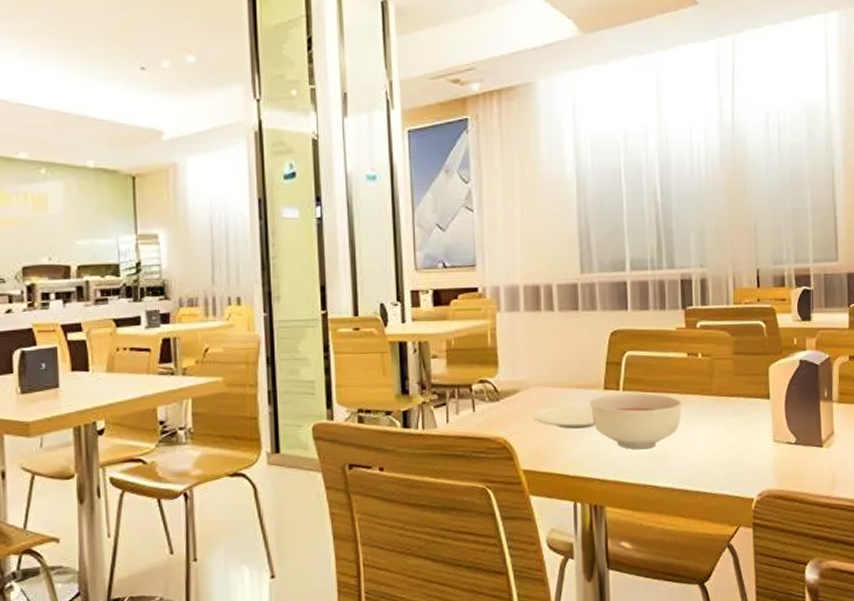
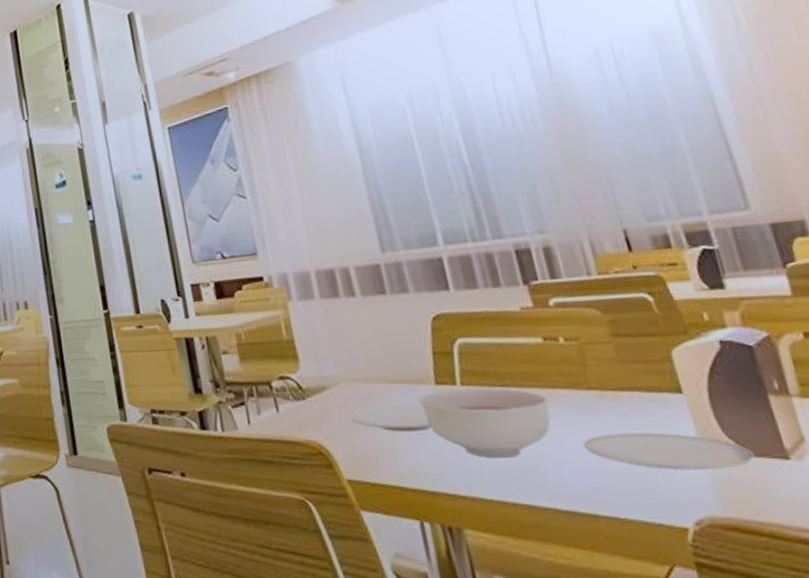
plate: none [699,428,804,456] -> present [582,432,756,470]

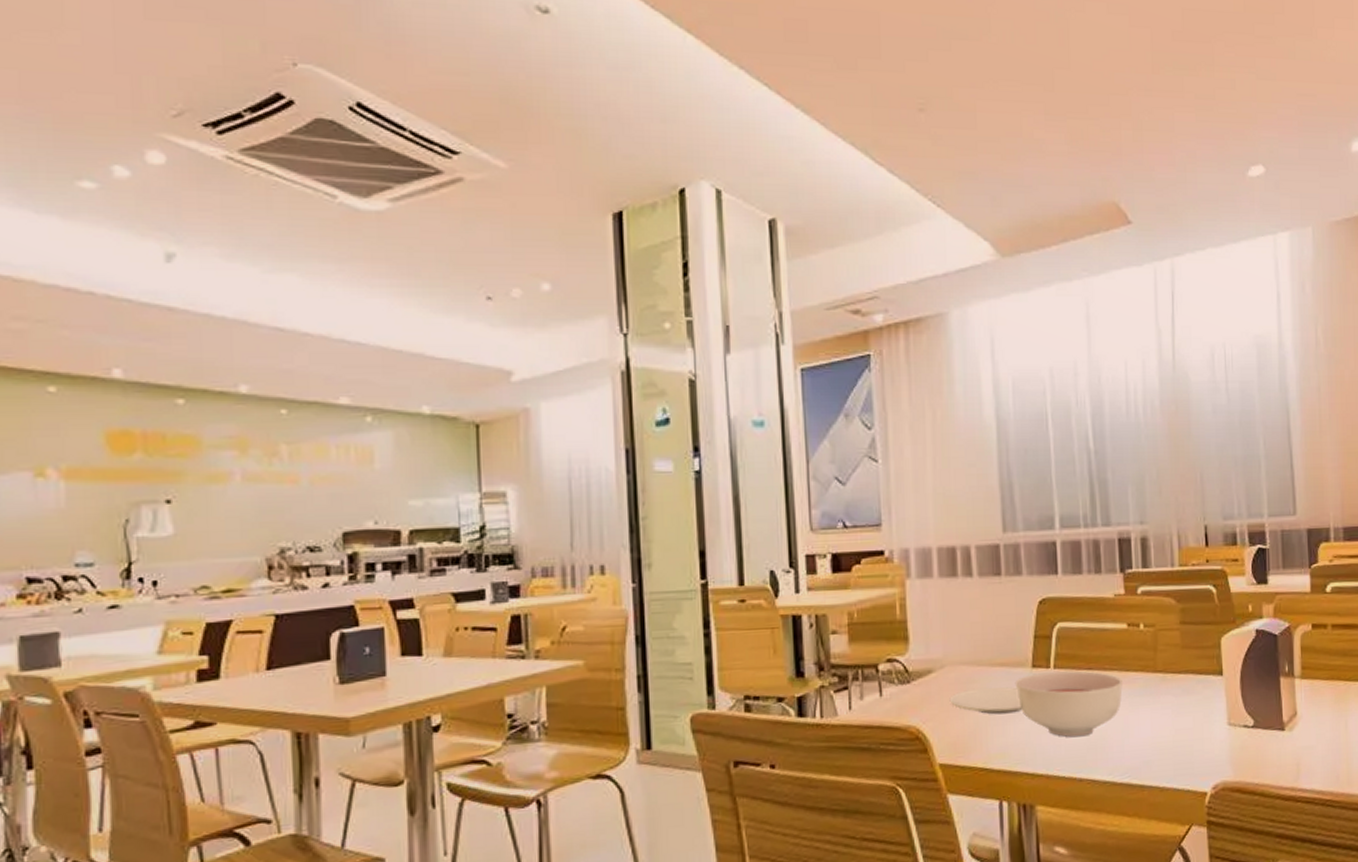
plate: present [582,432,756,470] -> none [1142,710,1263,743]

